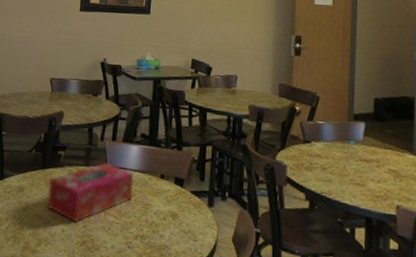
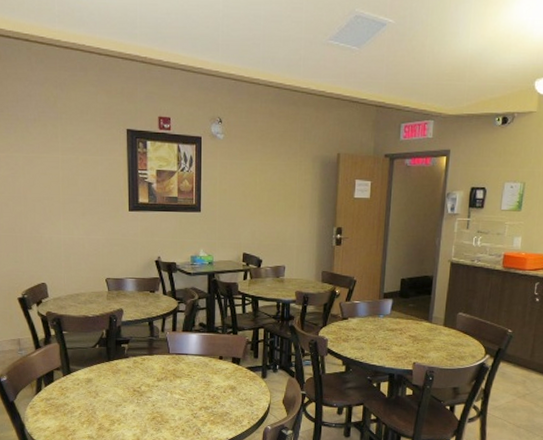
tissue box: present [47,162,133,223] -> none [116,351,194,403]

